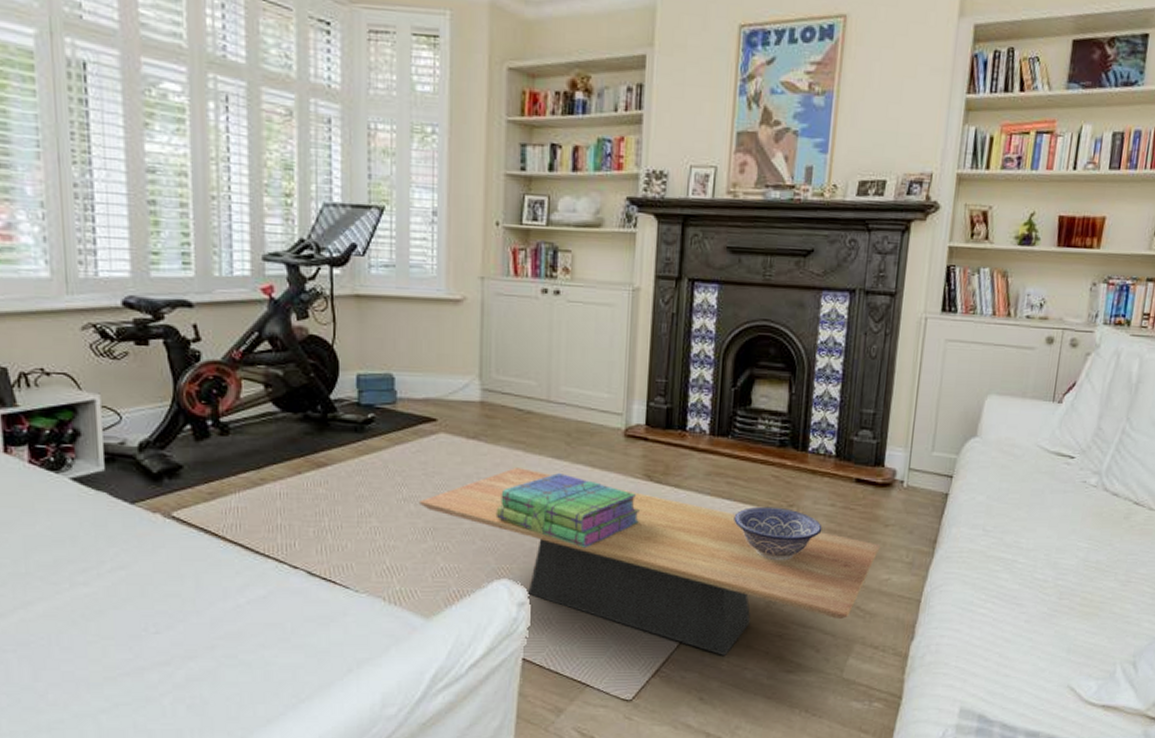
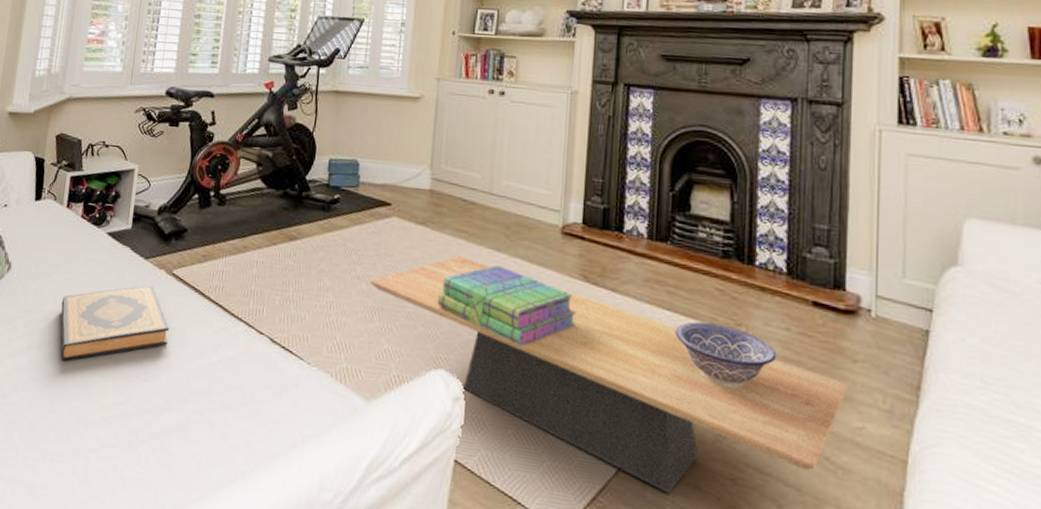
hardback book: none [22,531,180,625] -> present [61,284,170,361]

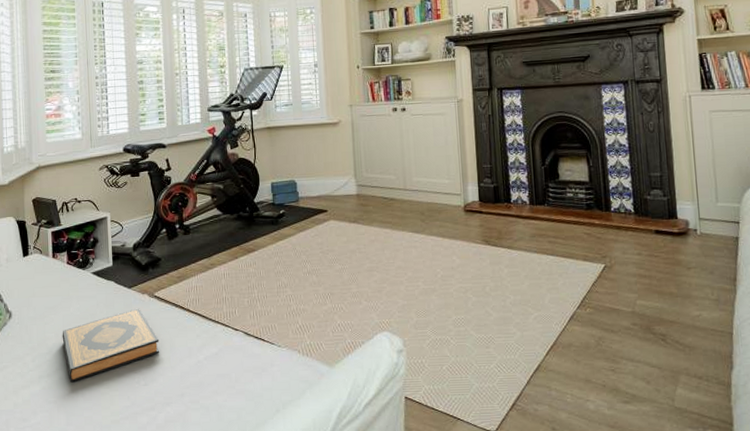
coffee table: present [369,256,849,495] -> none [318,242,687,390]
stack of books: present [437,265,576,347] -> none [374,244,483,303]
decorative bowl: present [675,321,777,389] -> none [558,259,634,305]

